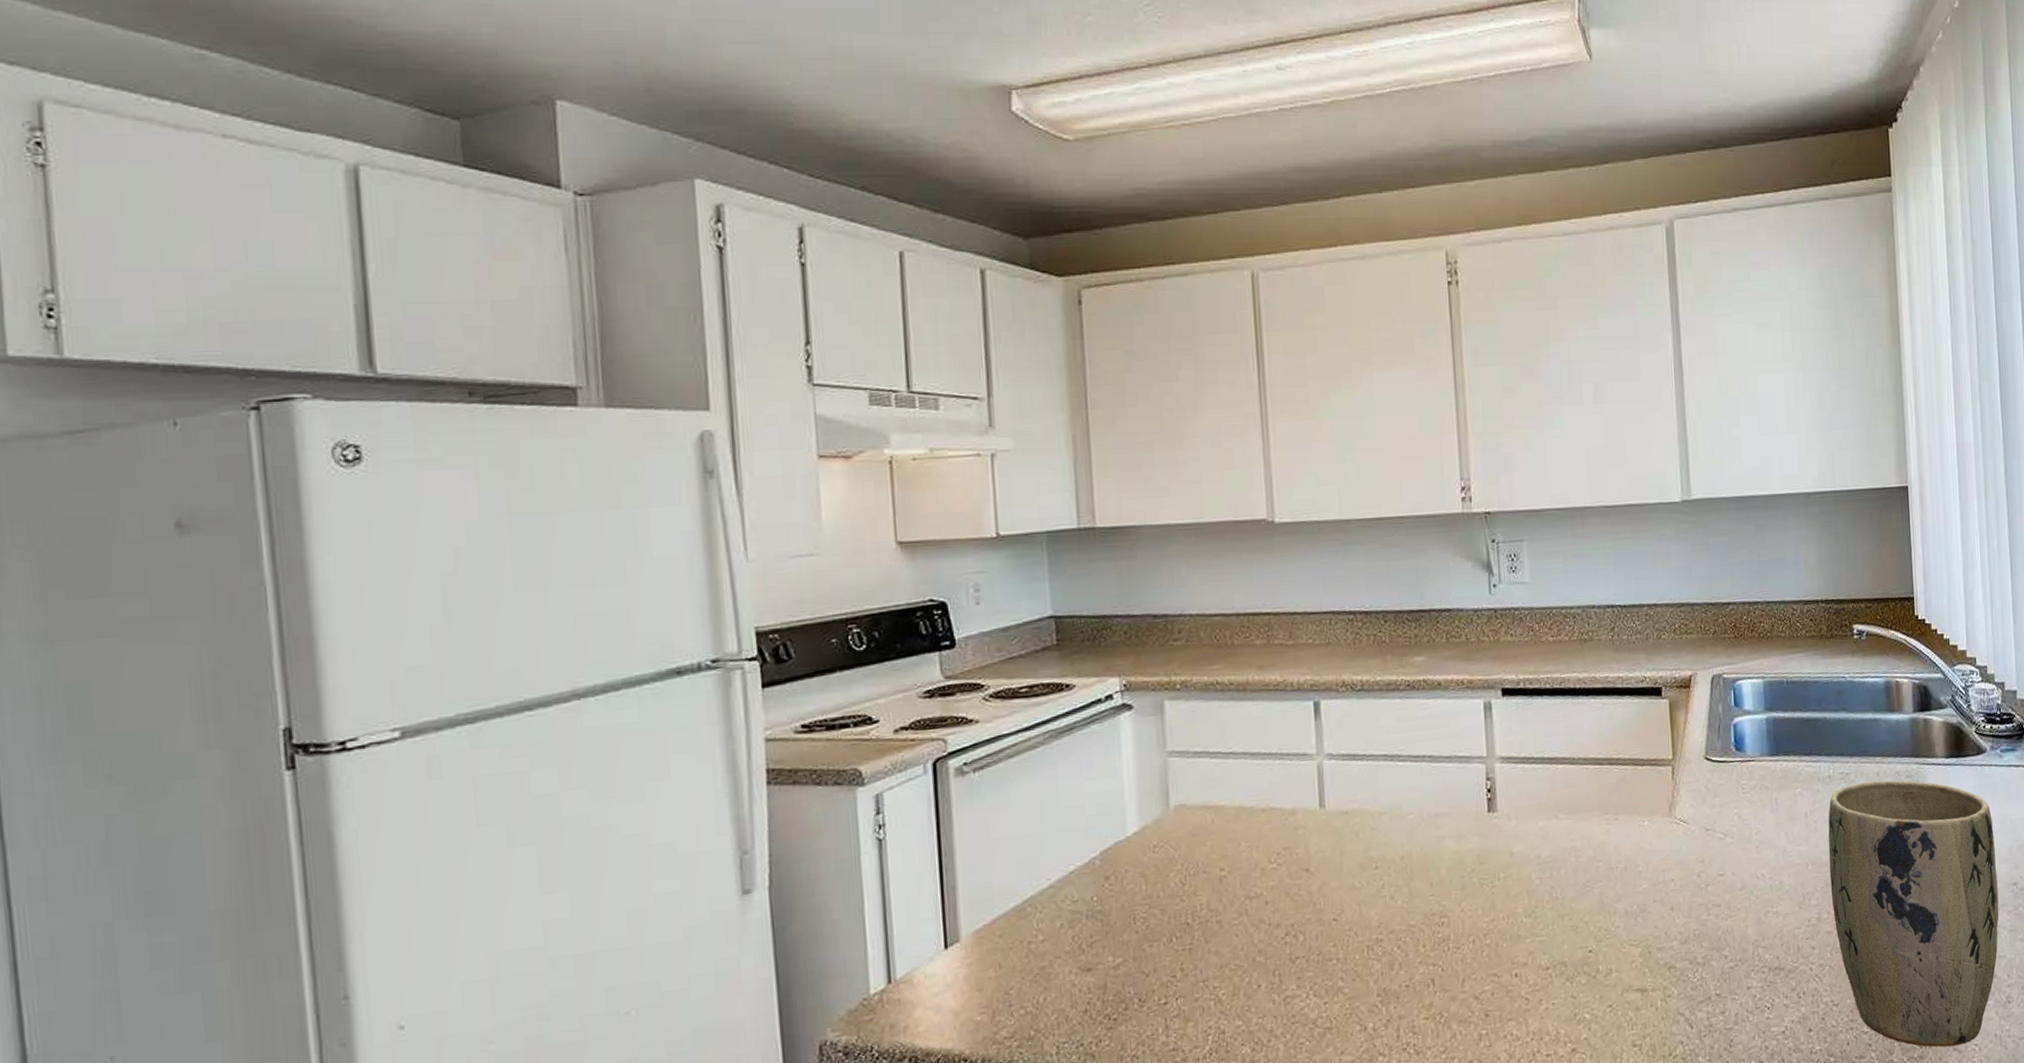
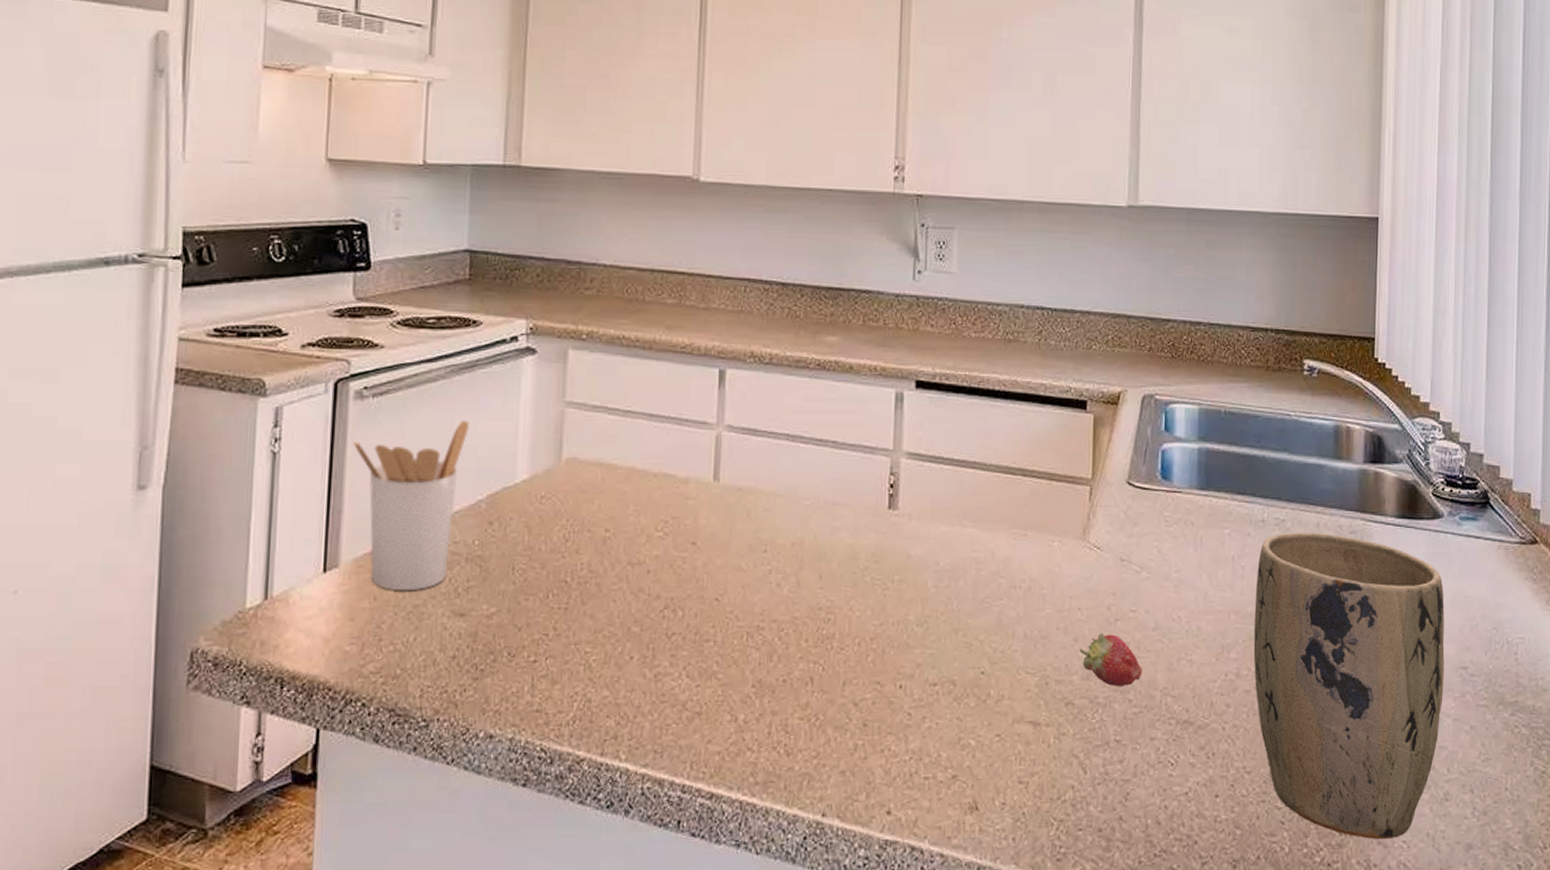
utensil holder: none [960,782,1074,956] -> present [353,419,469,590]
fruit: none [1676,898,1734,946] -> present [1079,633,1142,687]

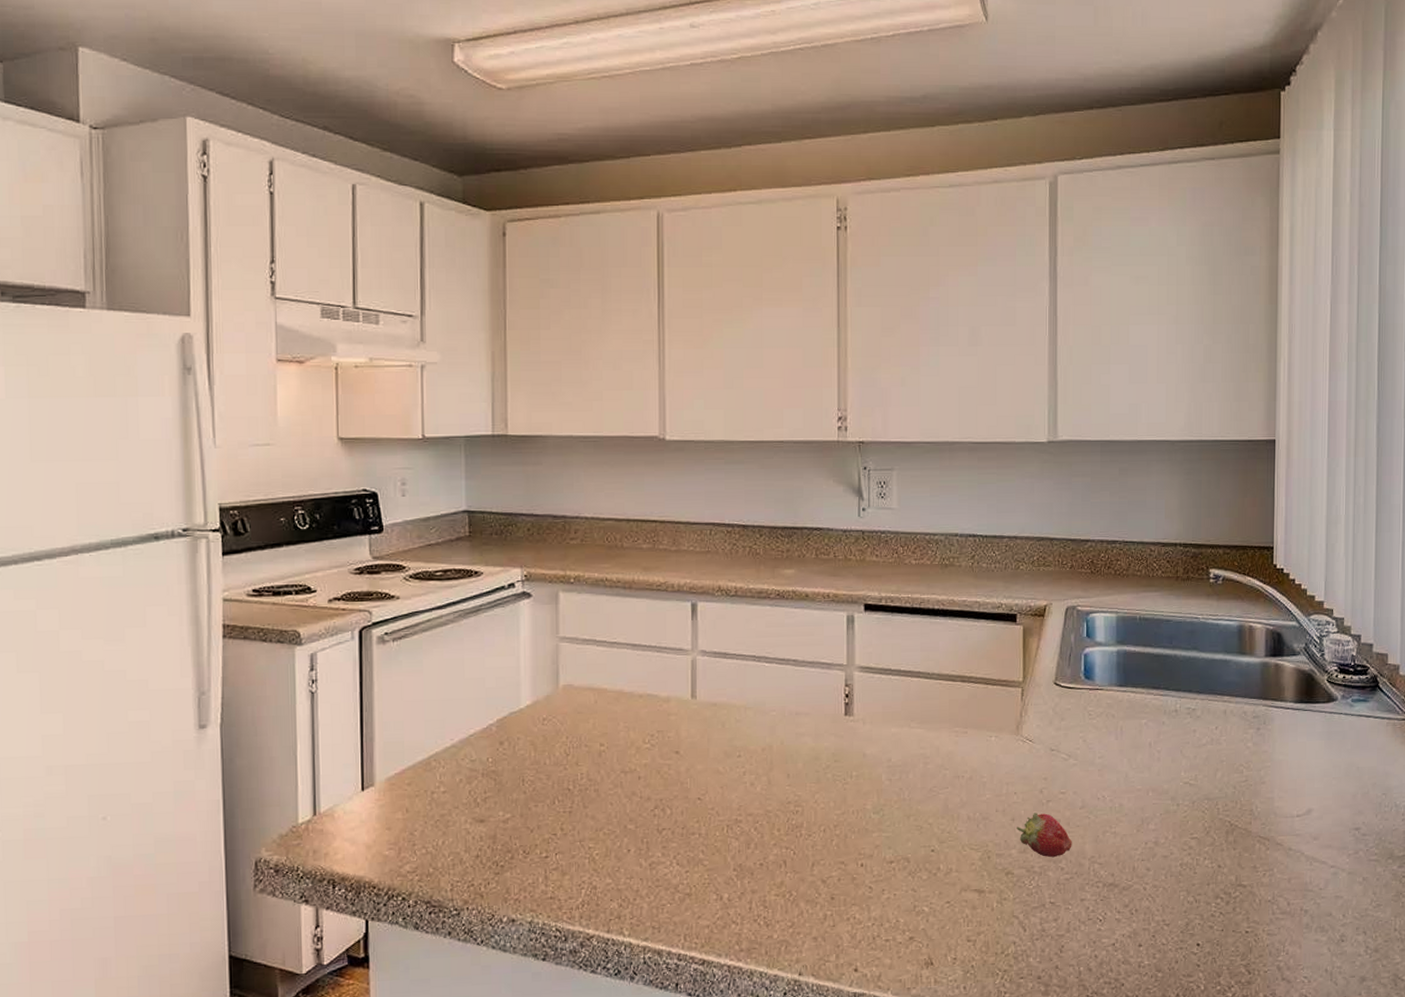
utensil holder: present [353,419,469,590] -> none [379,656,477,803]
plant pot: present [1253,533,1445,840] -> none [1169,719,1340,977]

